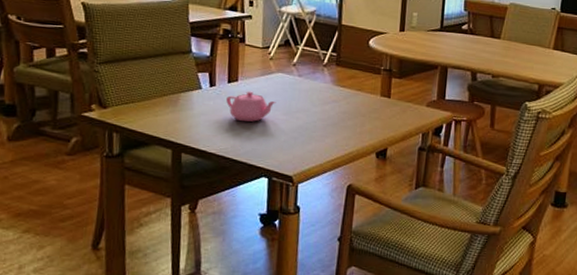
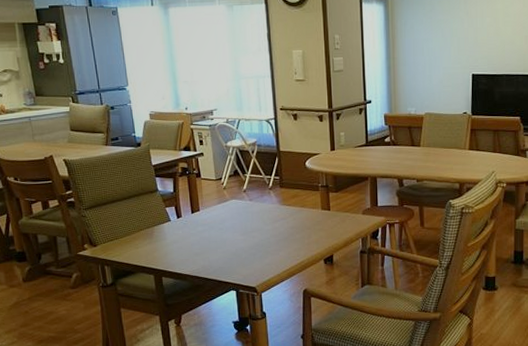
teapot: present [226,91,276,122] -> none [192,218,234,245]

